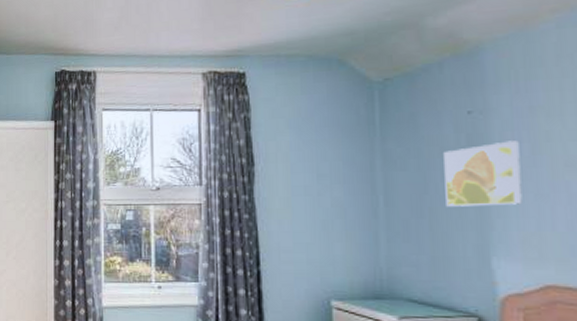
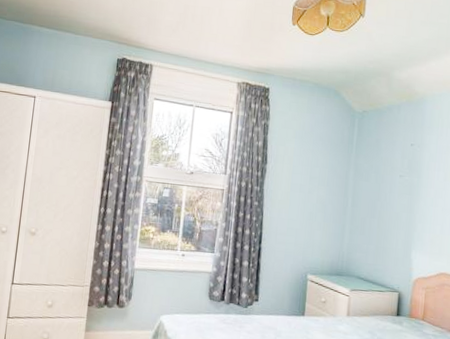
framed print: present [443,140,523,207] -> none [390,169,438,215]

